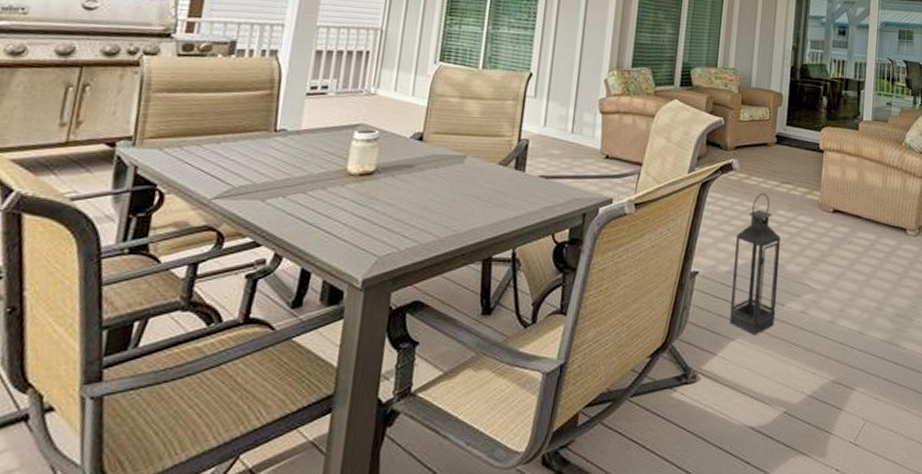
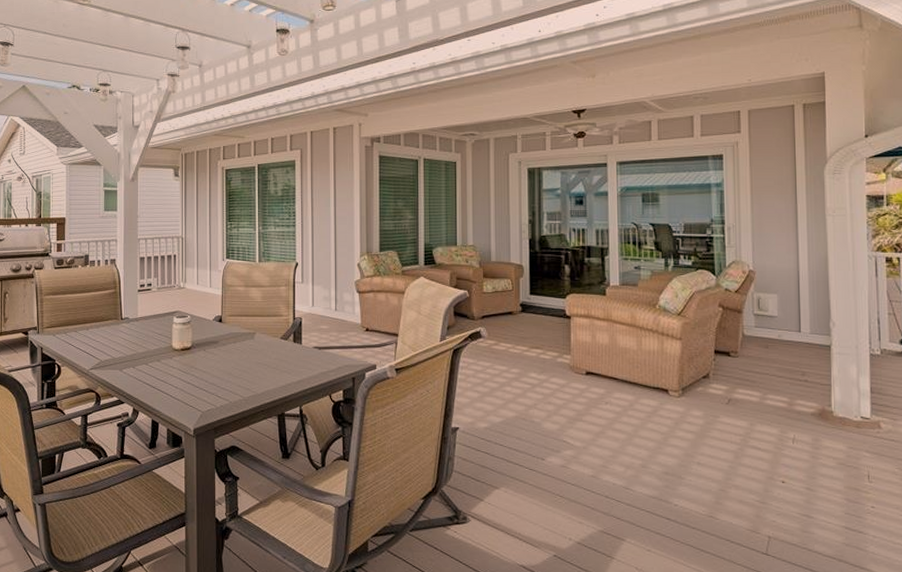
lantern: present [729,193,780,335] -> none [491,357,537,485]

